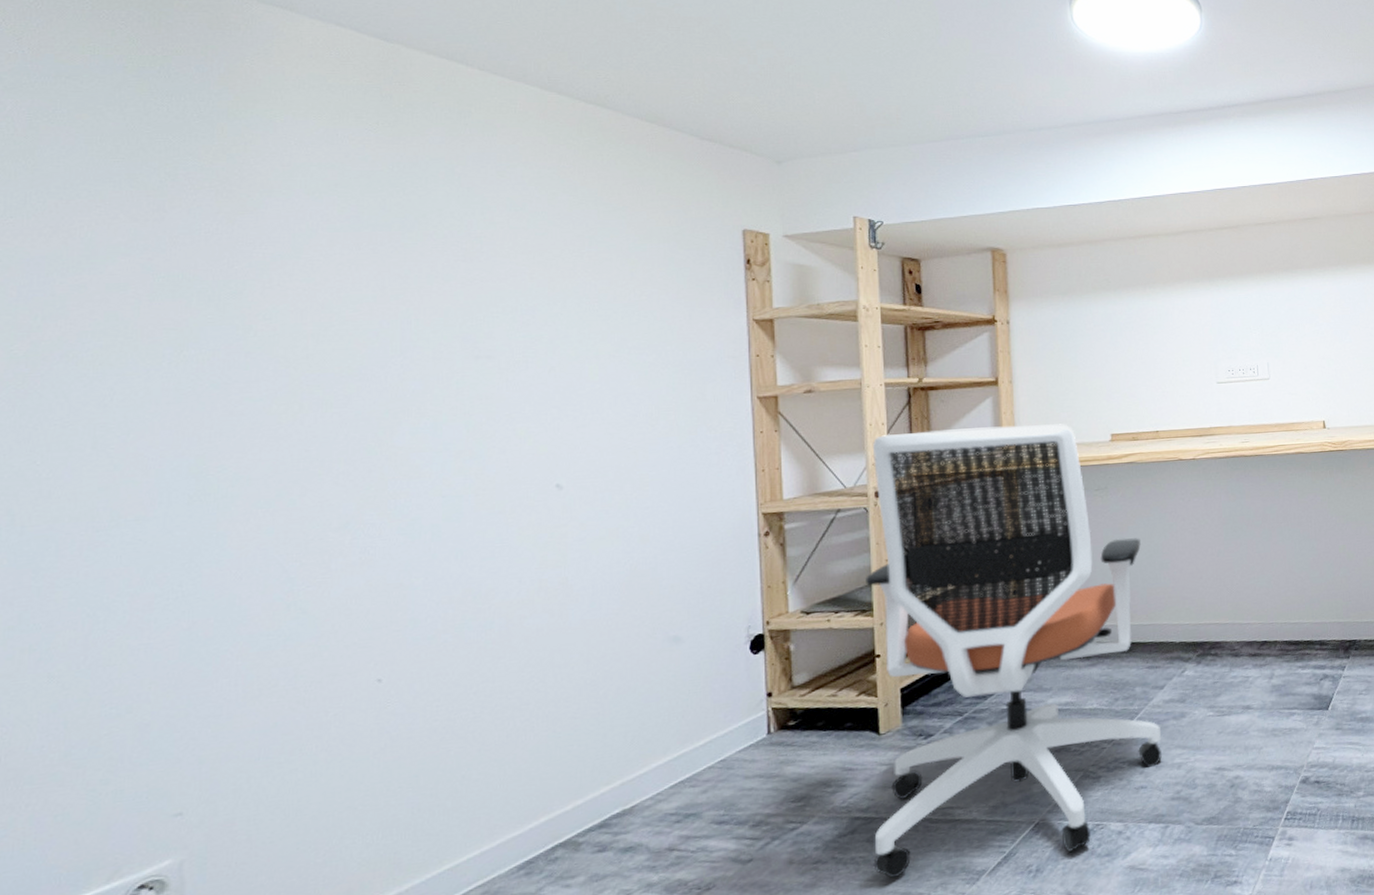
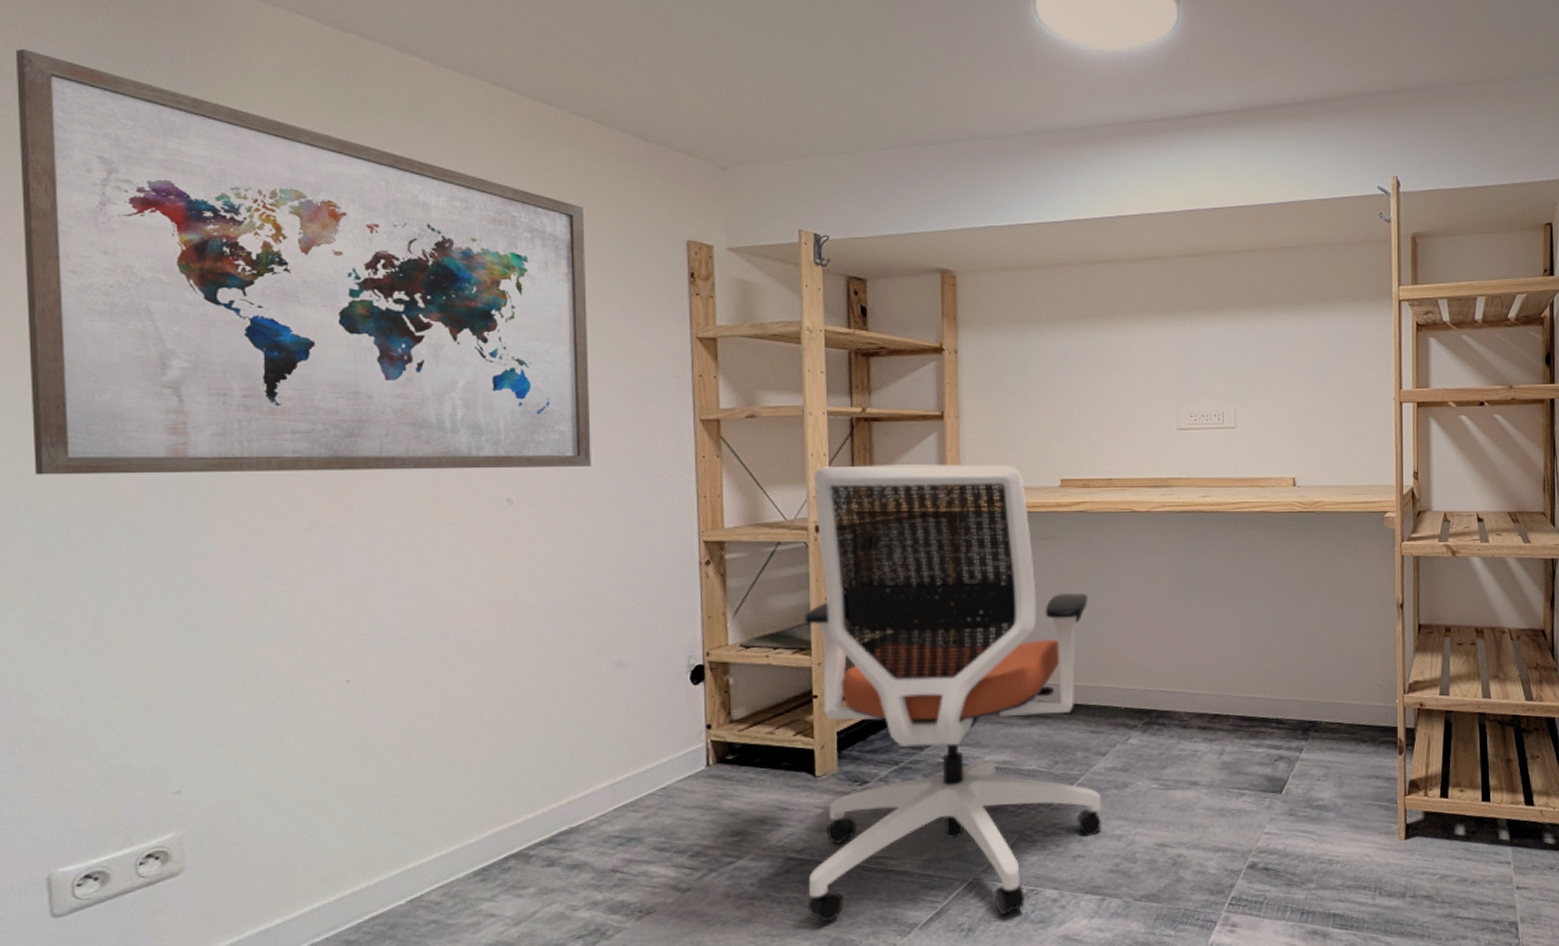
wall art: none [17,61,646,491] -> present [15,48,591,475]

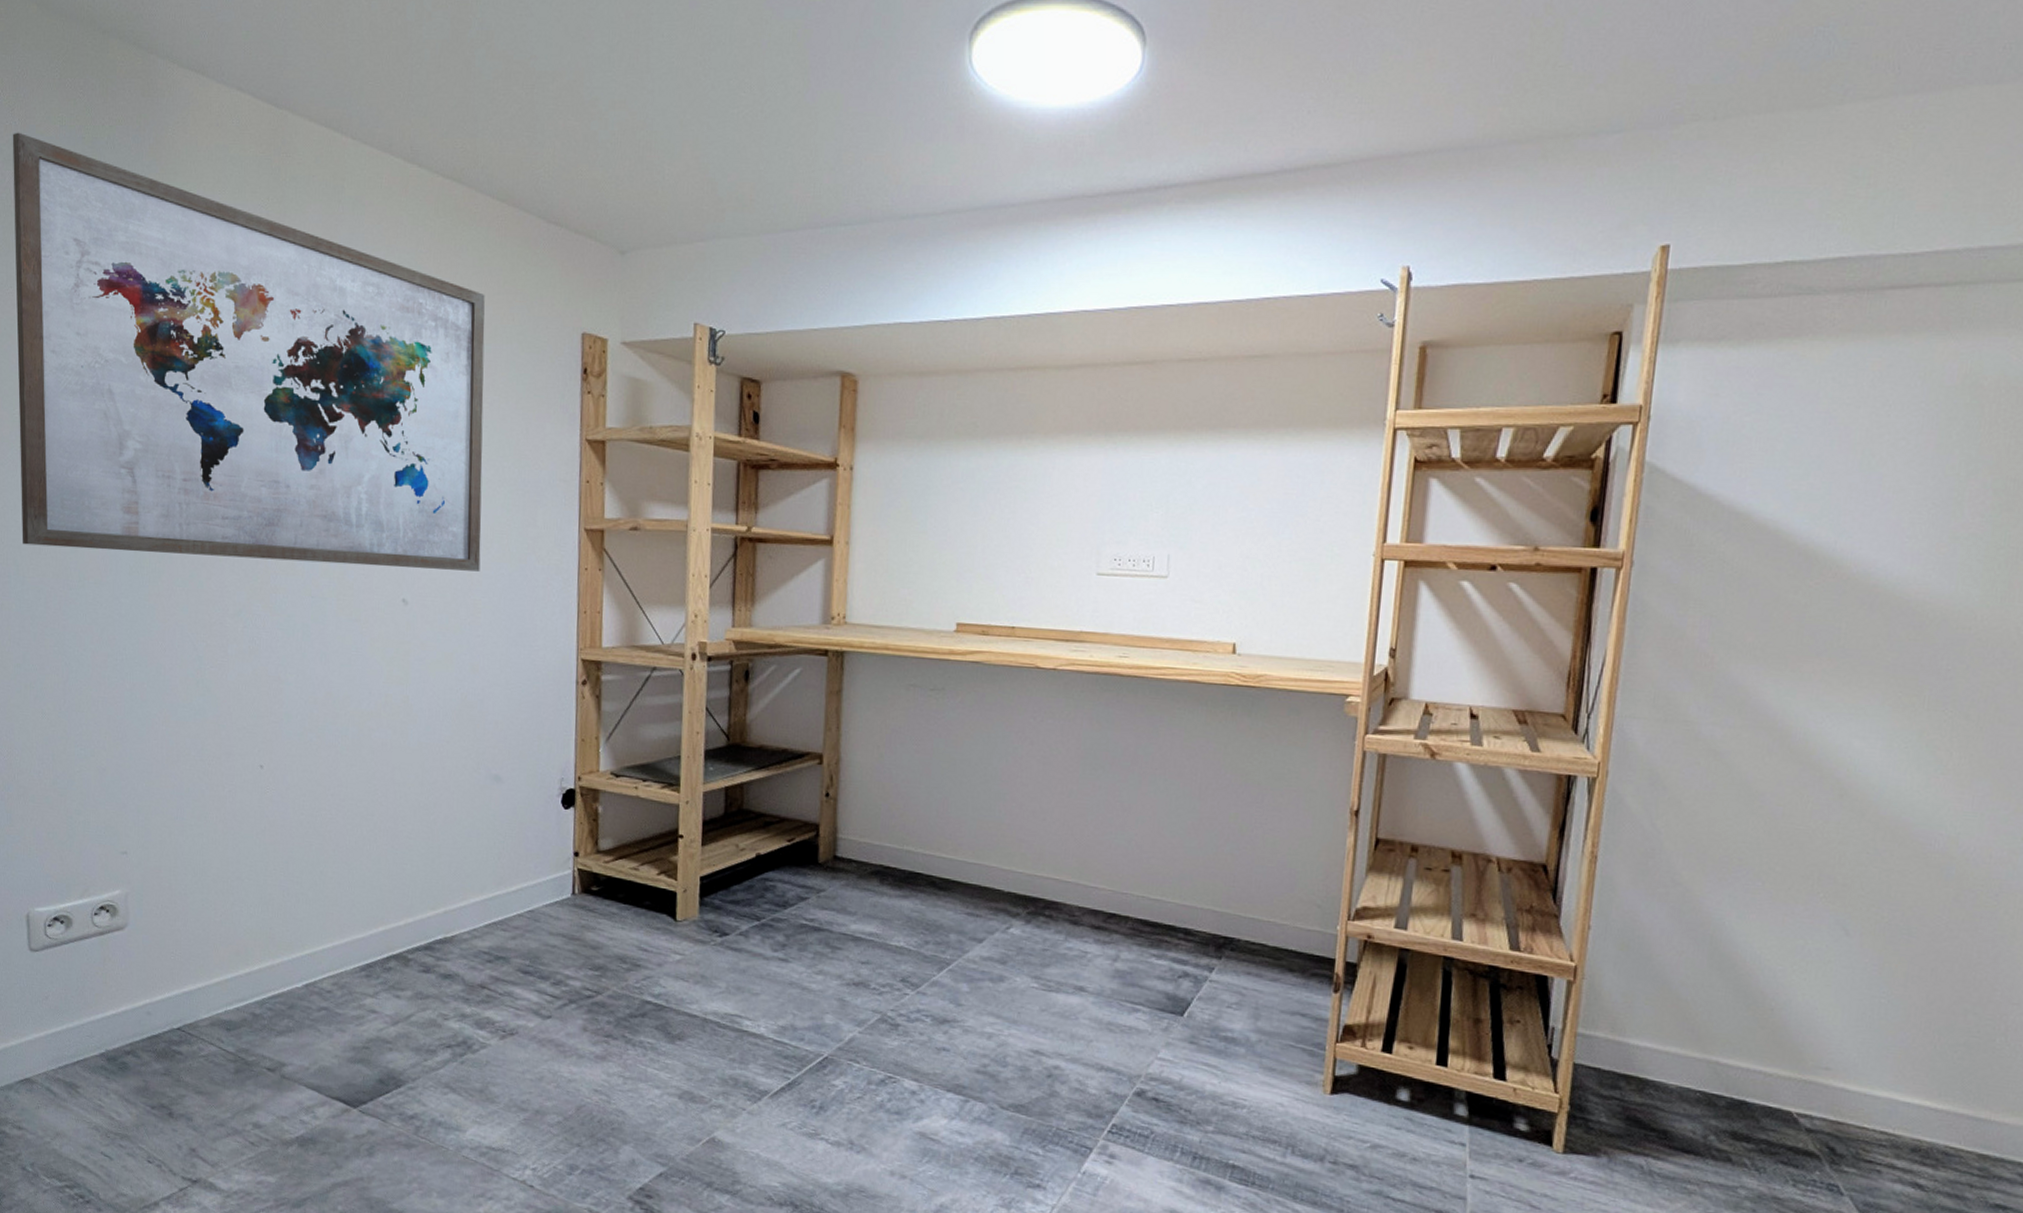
office chair: present [804,464,1101,922] -> none [660,588,977,1098]

